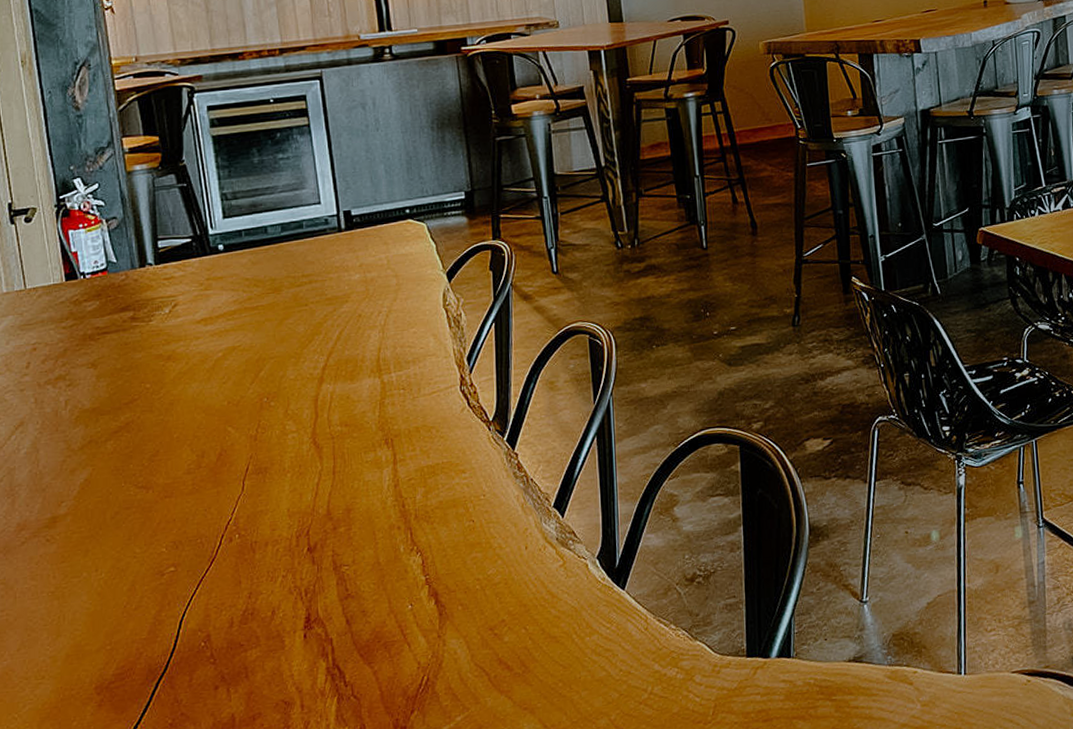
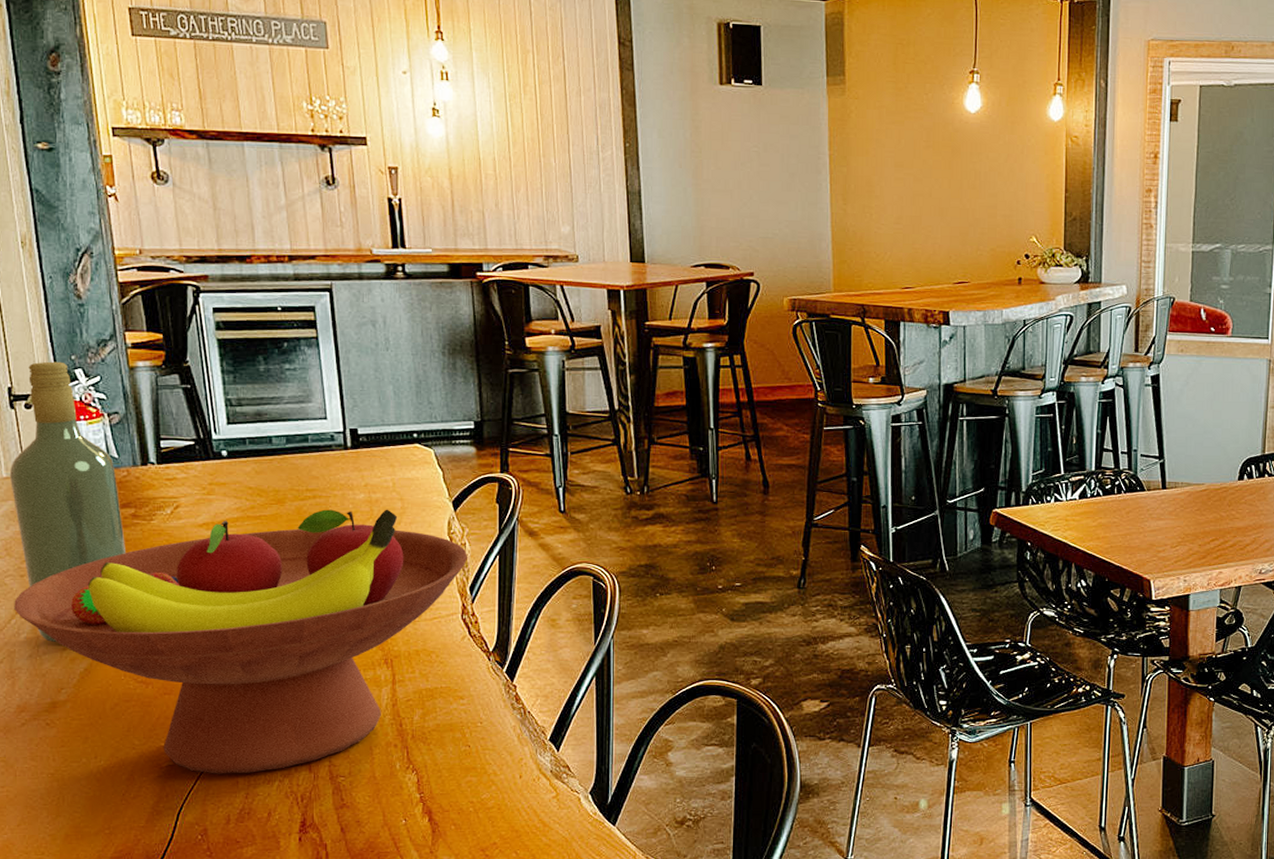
wine bottle: none [9,173,126,455] -> present [9,361,127,642]
fruit bowl: none [14,287,465,576] -> present [14,509,468,774]

